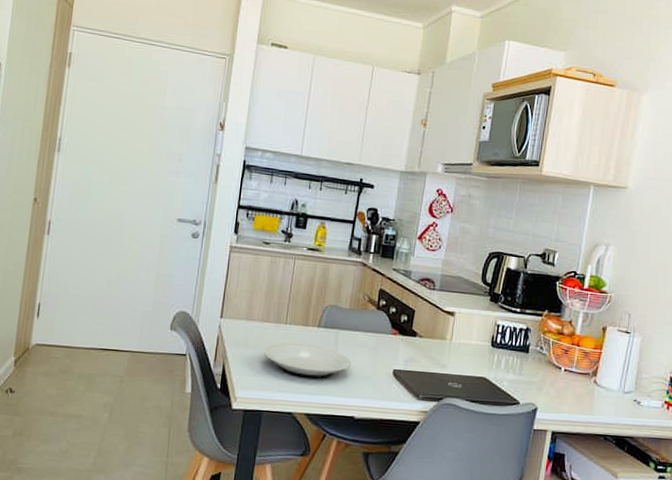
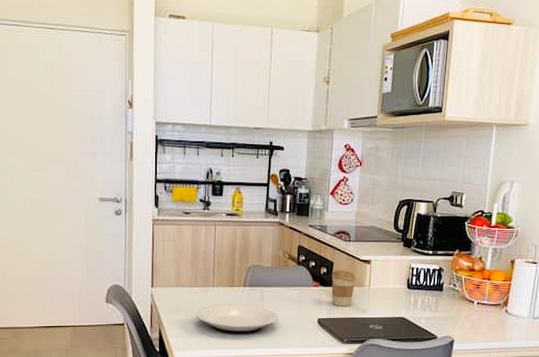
coffee cup: none [410,319,438,360] -> present [331,270,356,307]

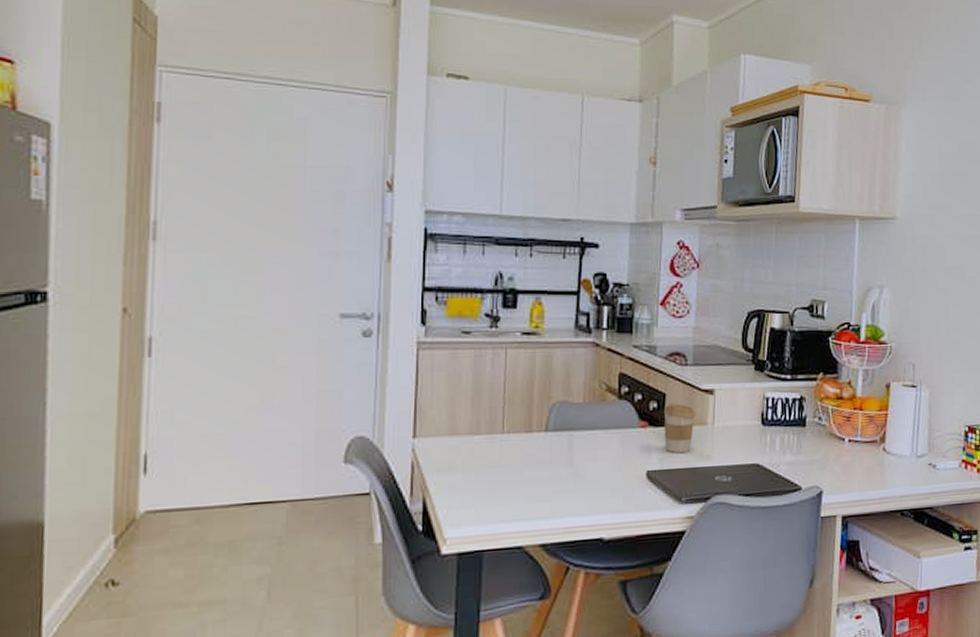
plate: present [196,303,279,334] -> none [477,455,594,500]

